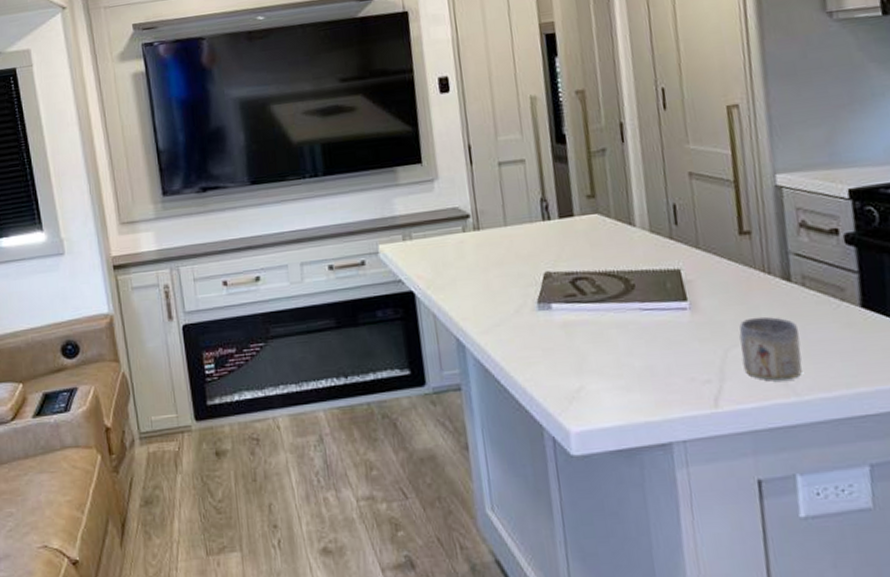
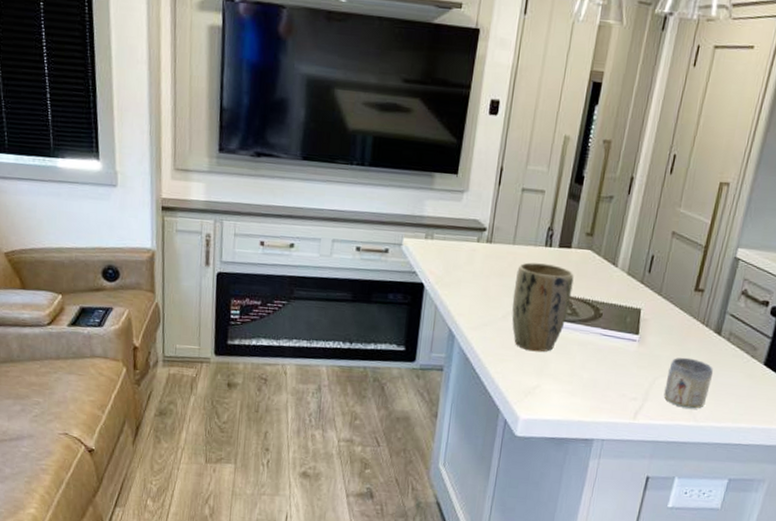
plant pot: none [517,239,593,347] -> present [511,262,574,353]

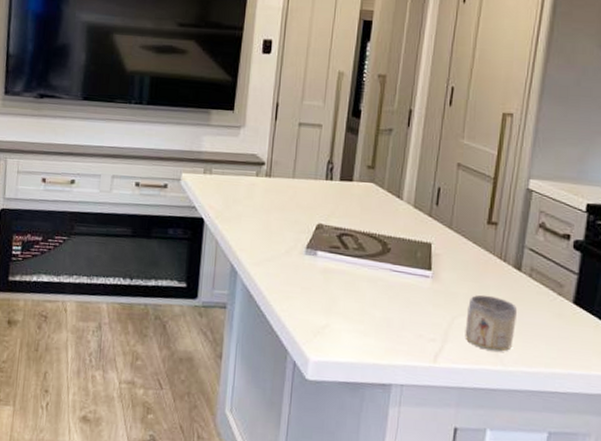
plant pot: present [511,262,574,353] -> none [295,196,358,289]

